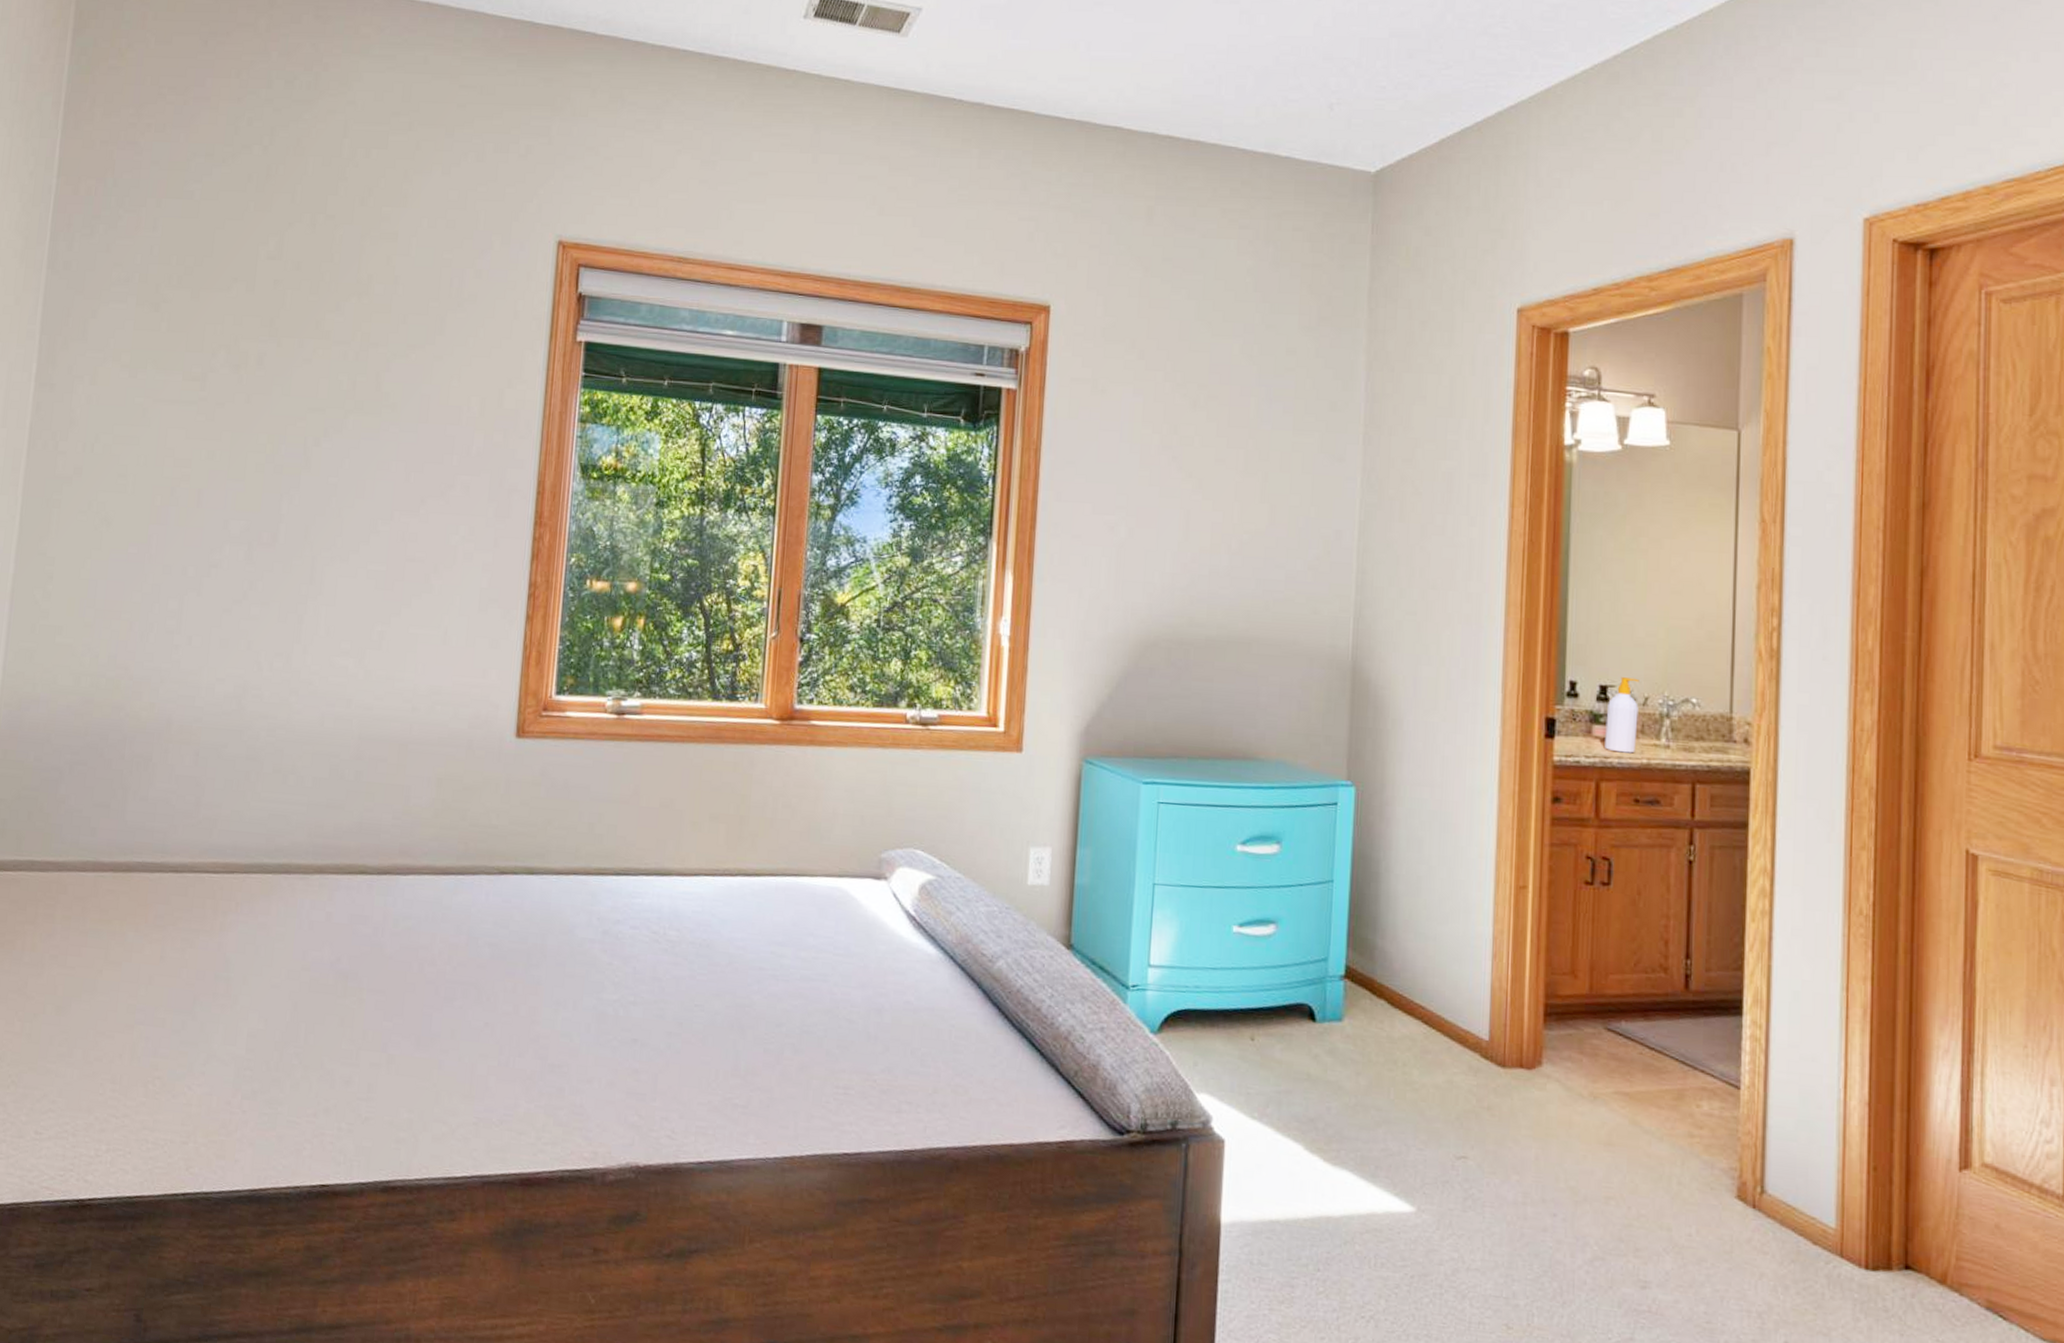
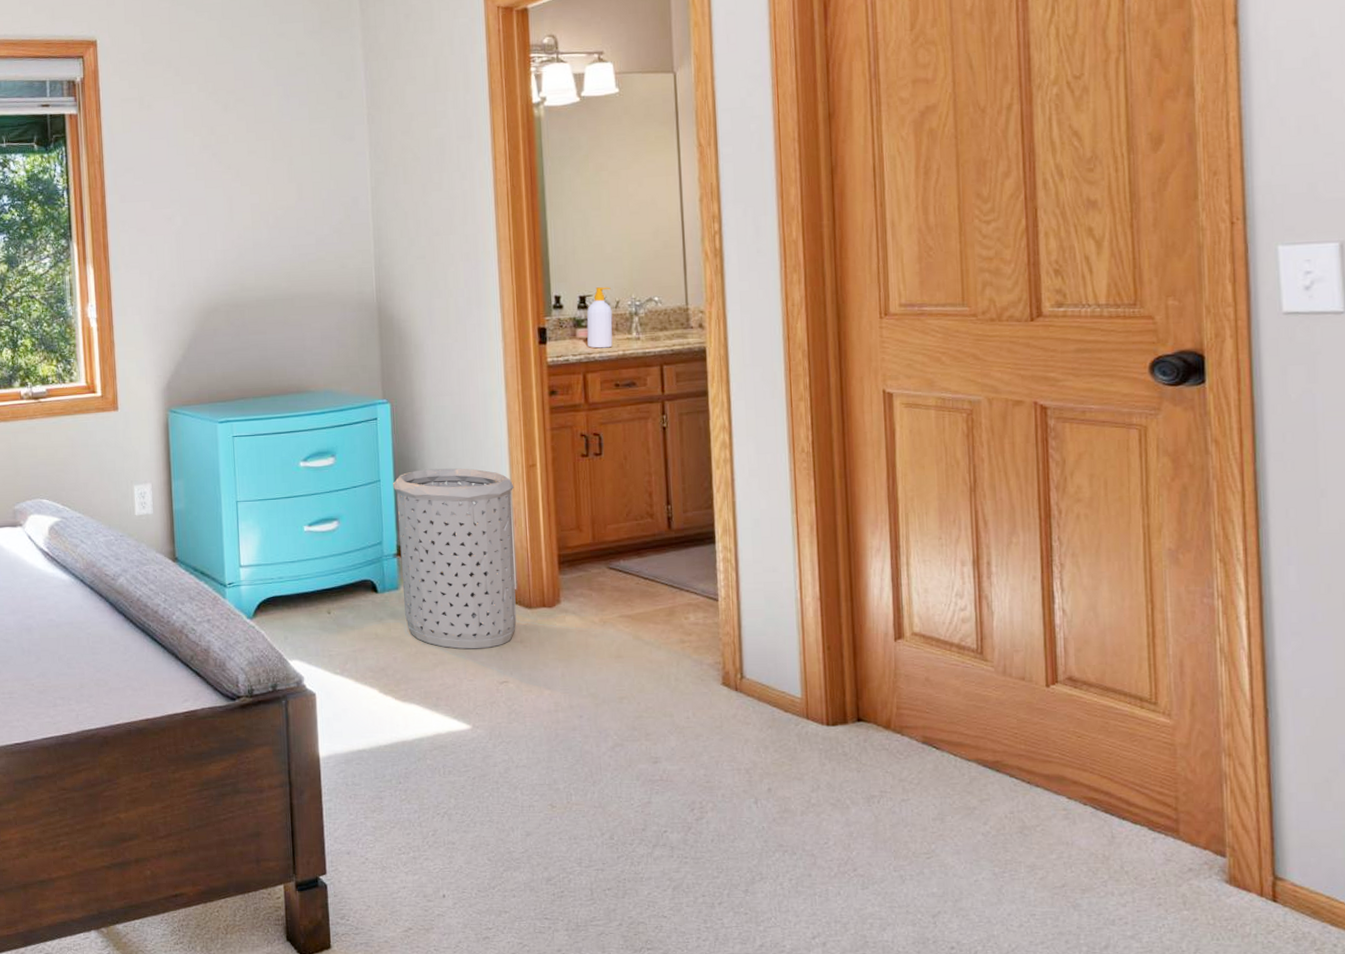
laundry basket: none [1346,874,1498,1111] -> present [392,468,517,649]

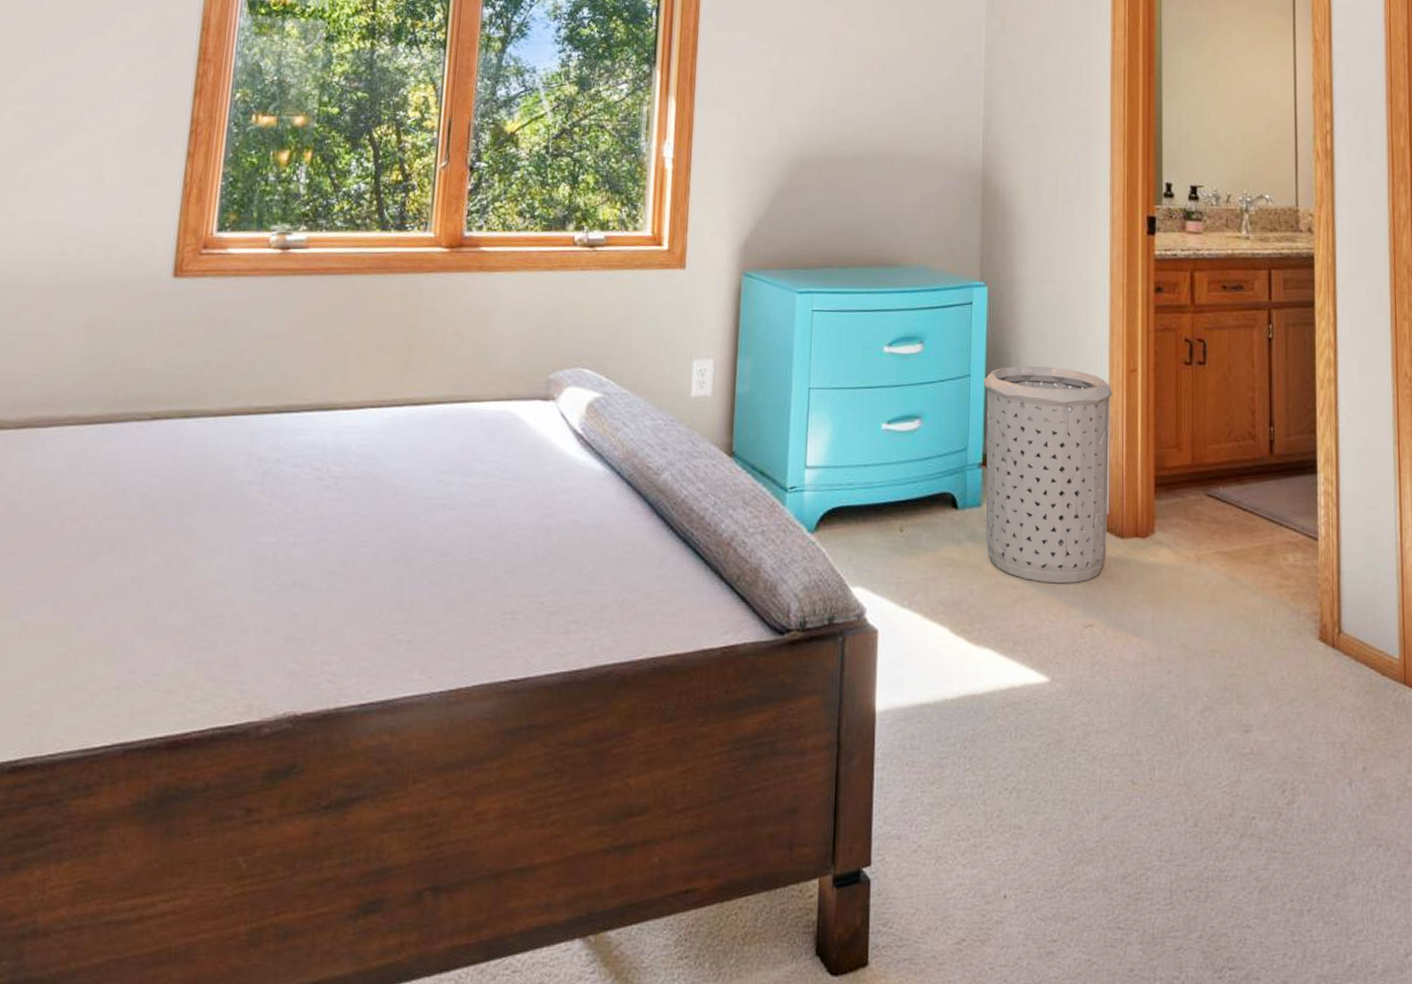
soap bottle: present [586,287,613,349] -> none [1197,178,1223,245]

